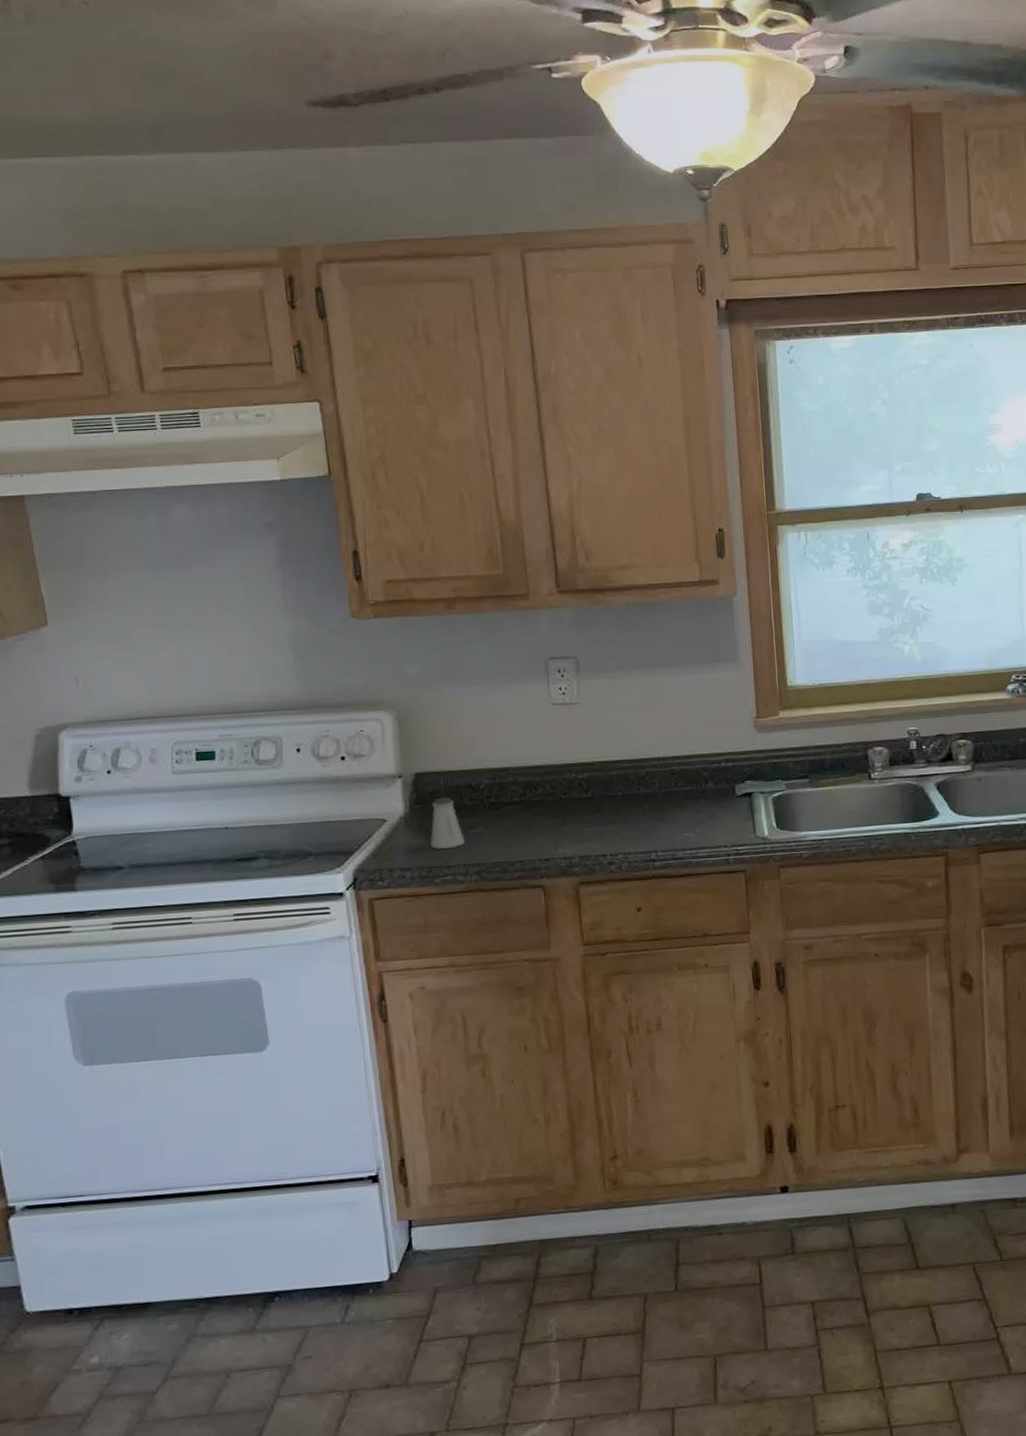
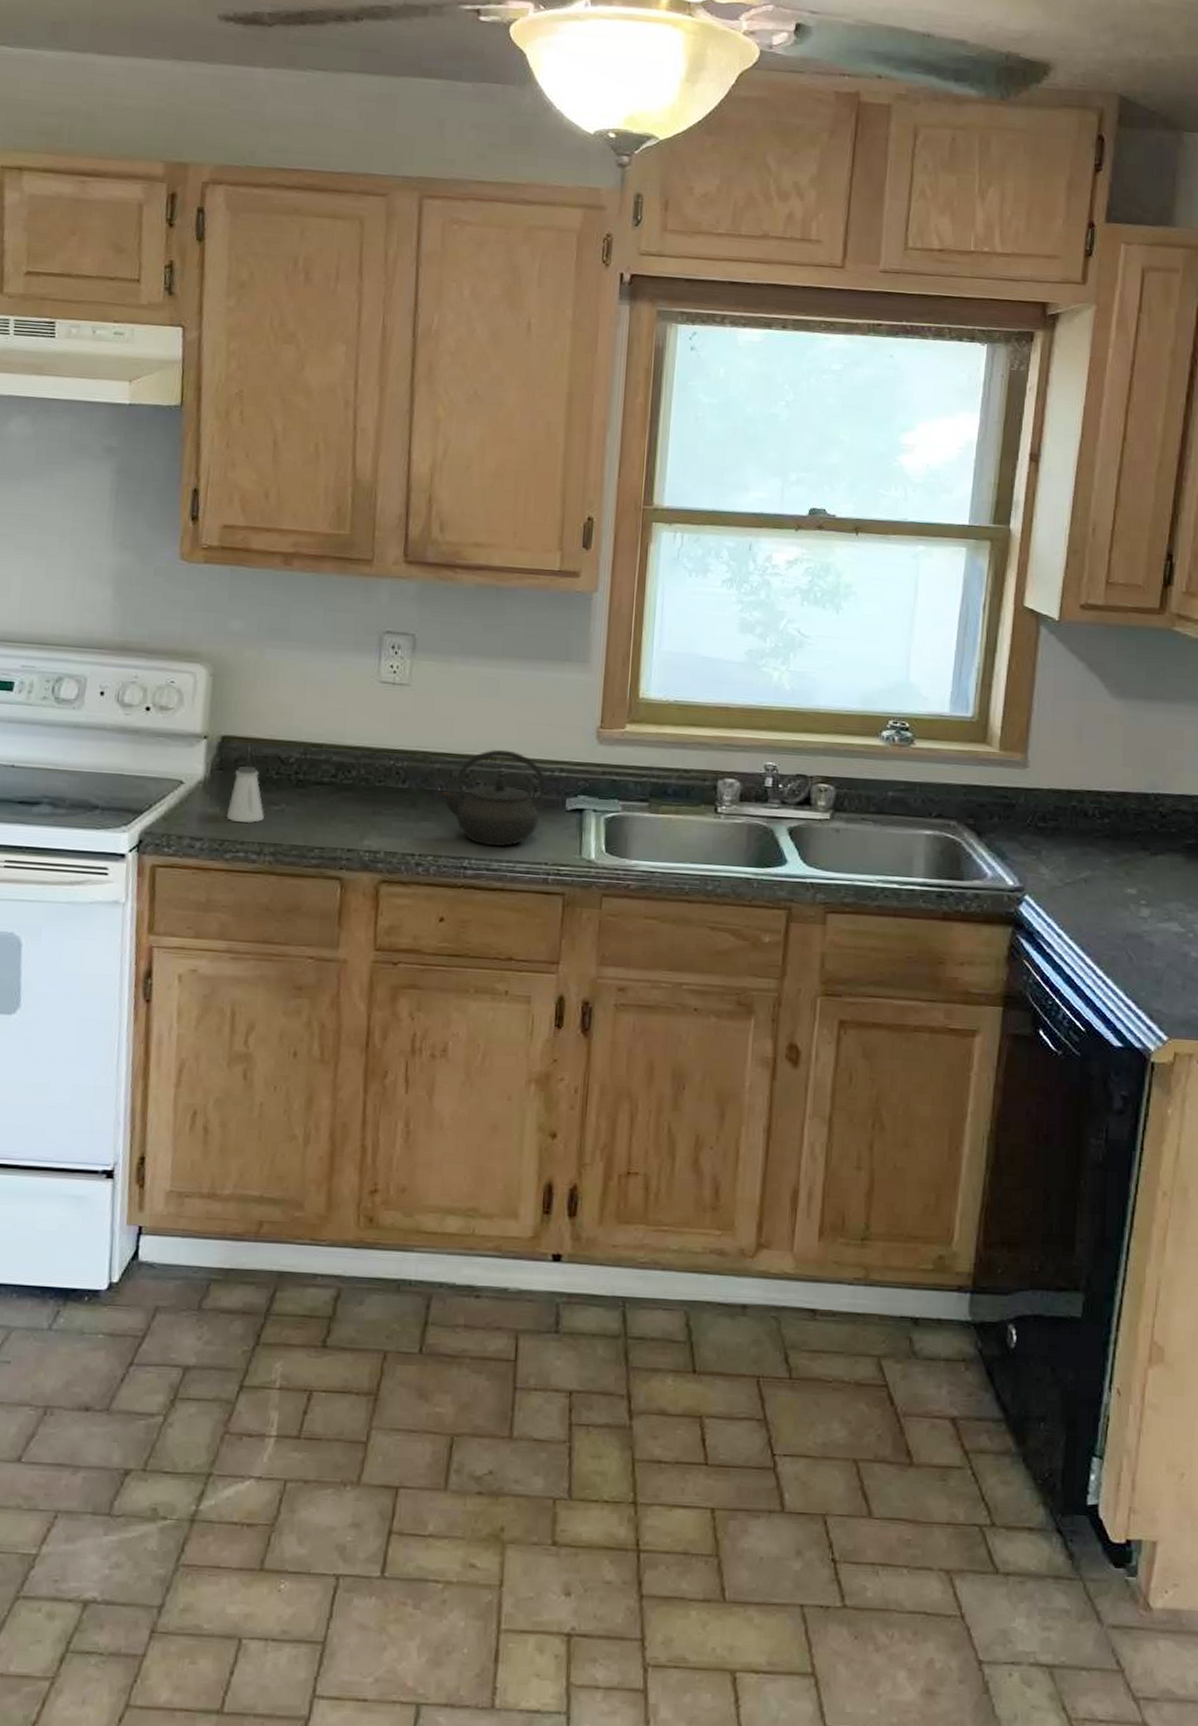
kettle: none [623,749,716,837] -> present [442,749,546,846]

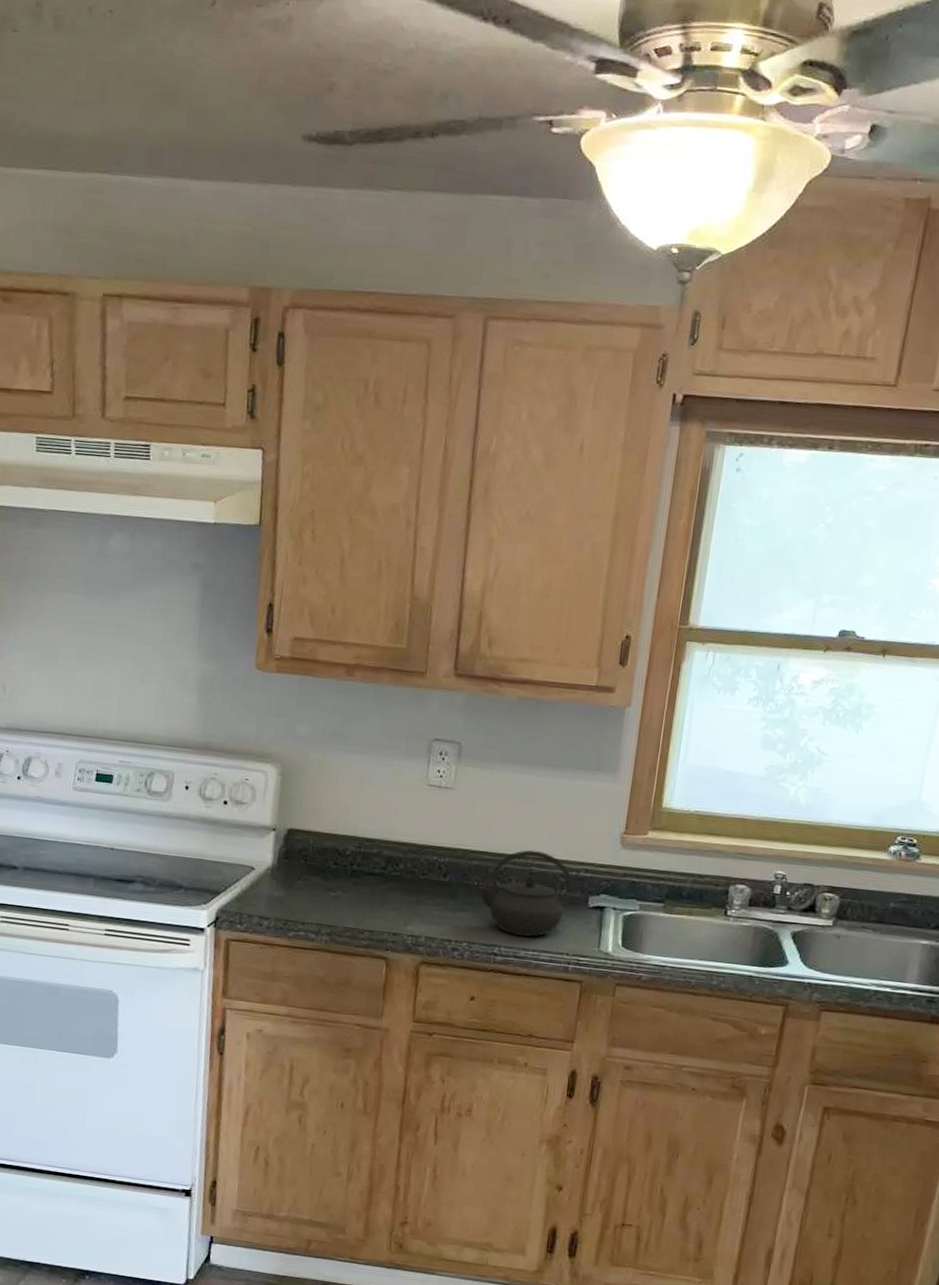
saltshaker: present [226,765,264,823] -> none [290,856,323,906]

